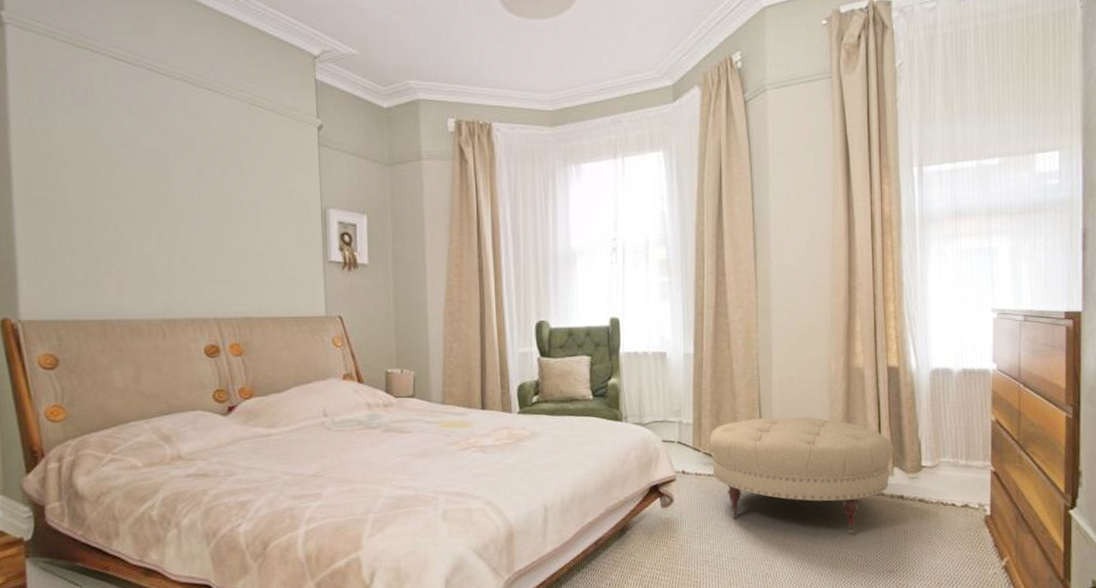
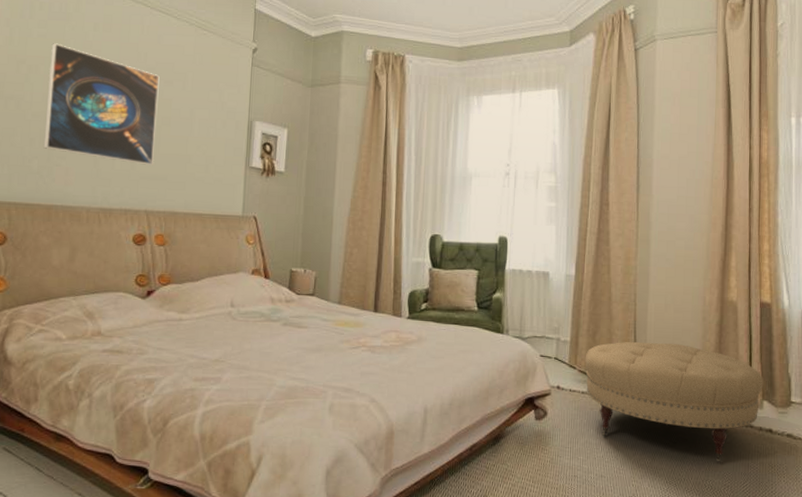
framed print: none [81,133,219,267] -> present [43,43,160,165]

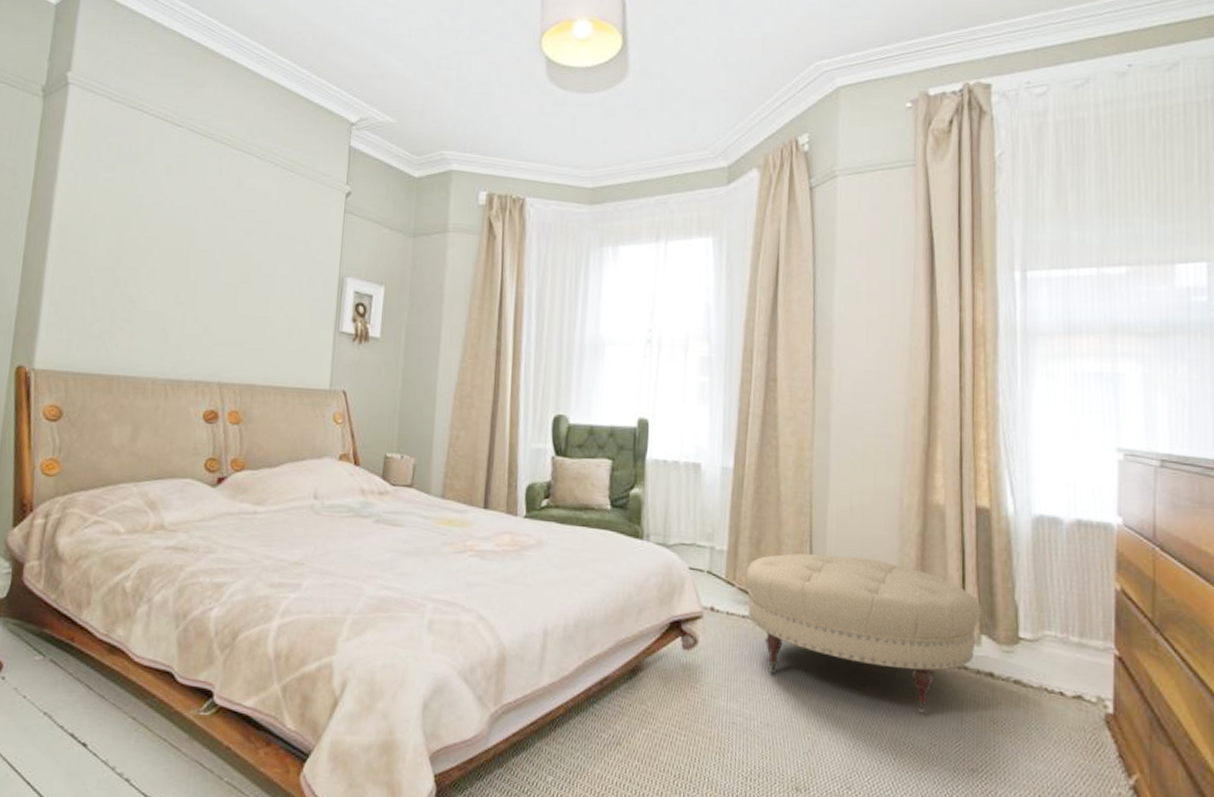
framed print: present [43,43,160,165] -> none [106,189,239,329]

